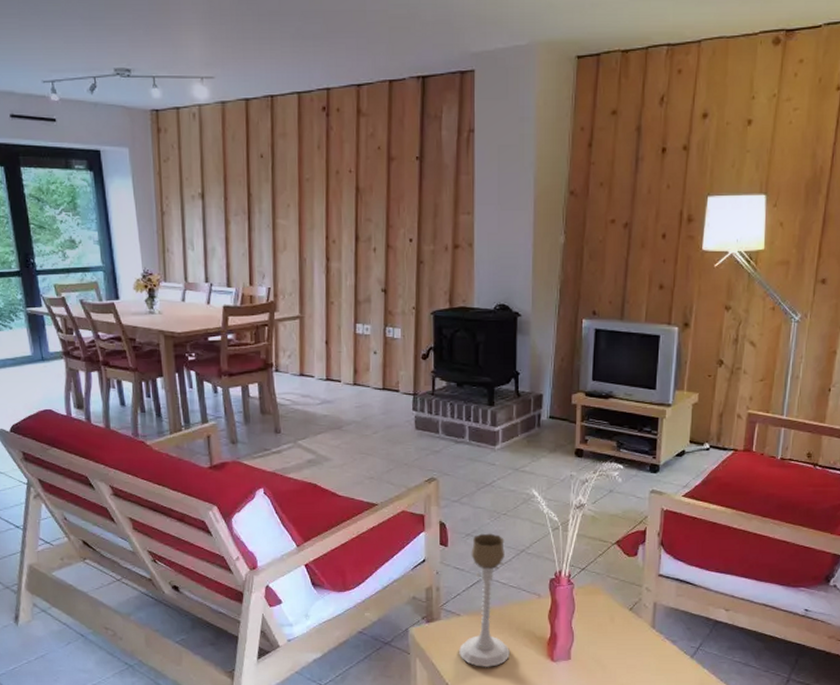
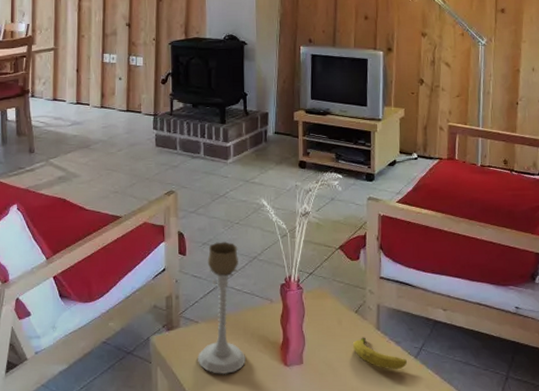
fruit: none [625,635,682,669] -> present [353,337,407,370]

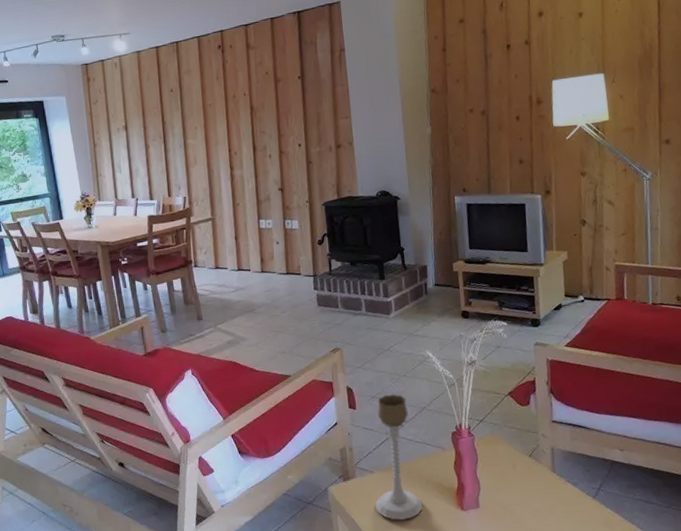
fruit: present [353,337,407,370] -> none [529,480,585,511]

